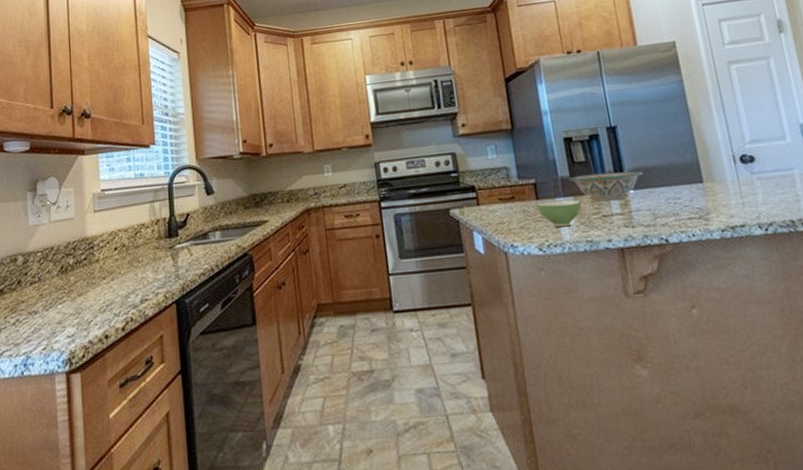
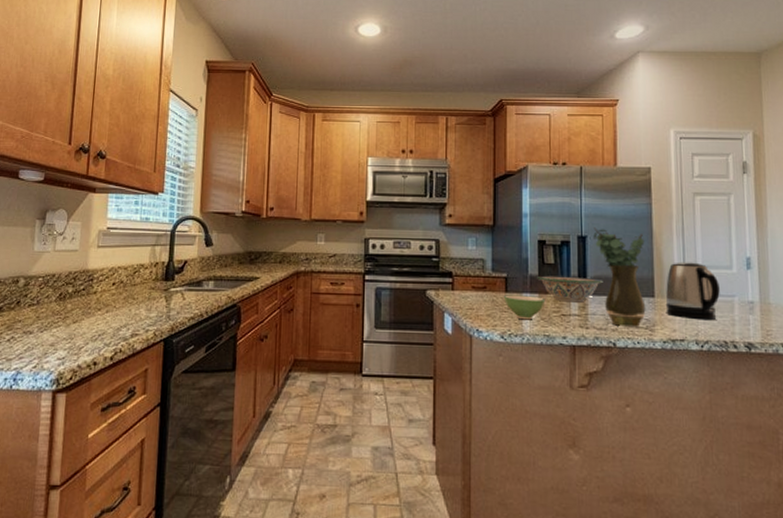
vase: none [622,115,697,221] -> present [593,227,646,328]
kettle: none [713,137,778,202] -> present [665,262,720,319]

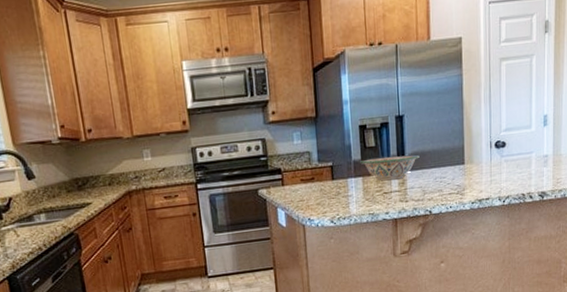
bowl: present [503,295,546,320] -> none [330,179,369,204]
vase: present [593,227,646,328] -> none [409,105,457,196]
kettle: present [665,262,720,319] -> none [474,126,520,180]

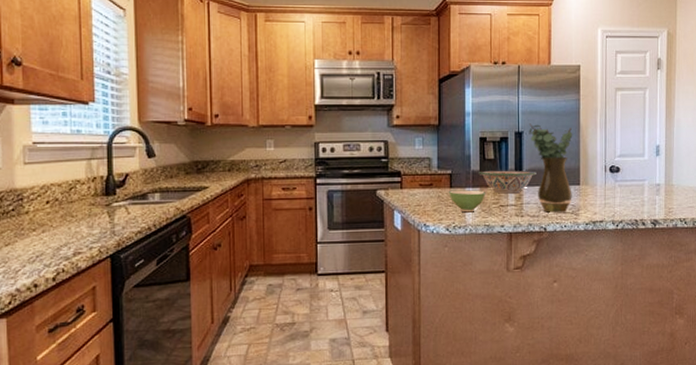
bowl: none [330,179,369,204] -> present [448,190,486,213]
vase: none [409,105,457,196] -> present [529,123,573,214]

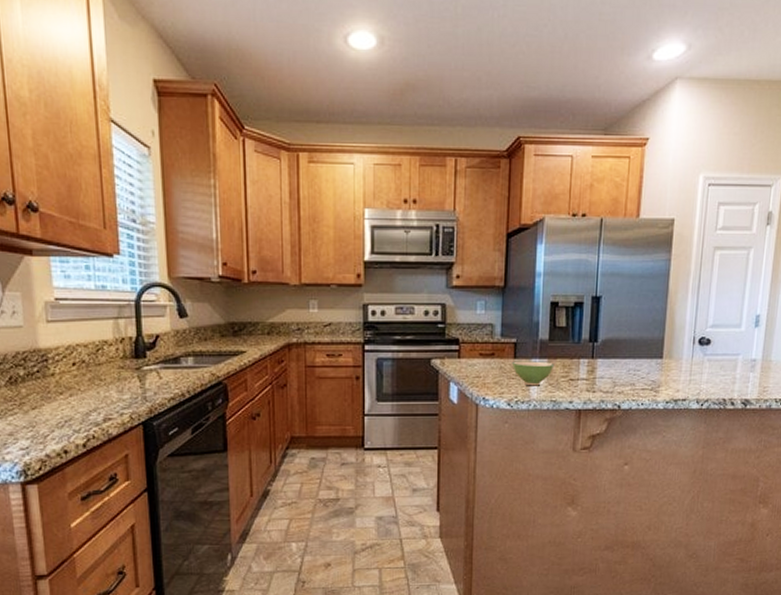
decorative bowl: present [478,170,537,194] -> none [547,340,614,366]
vase: present [529,123,573,214] -> none [608,286,659,390]

